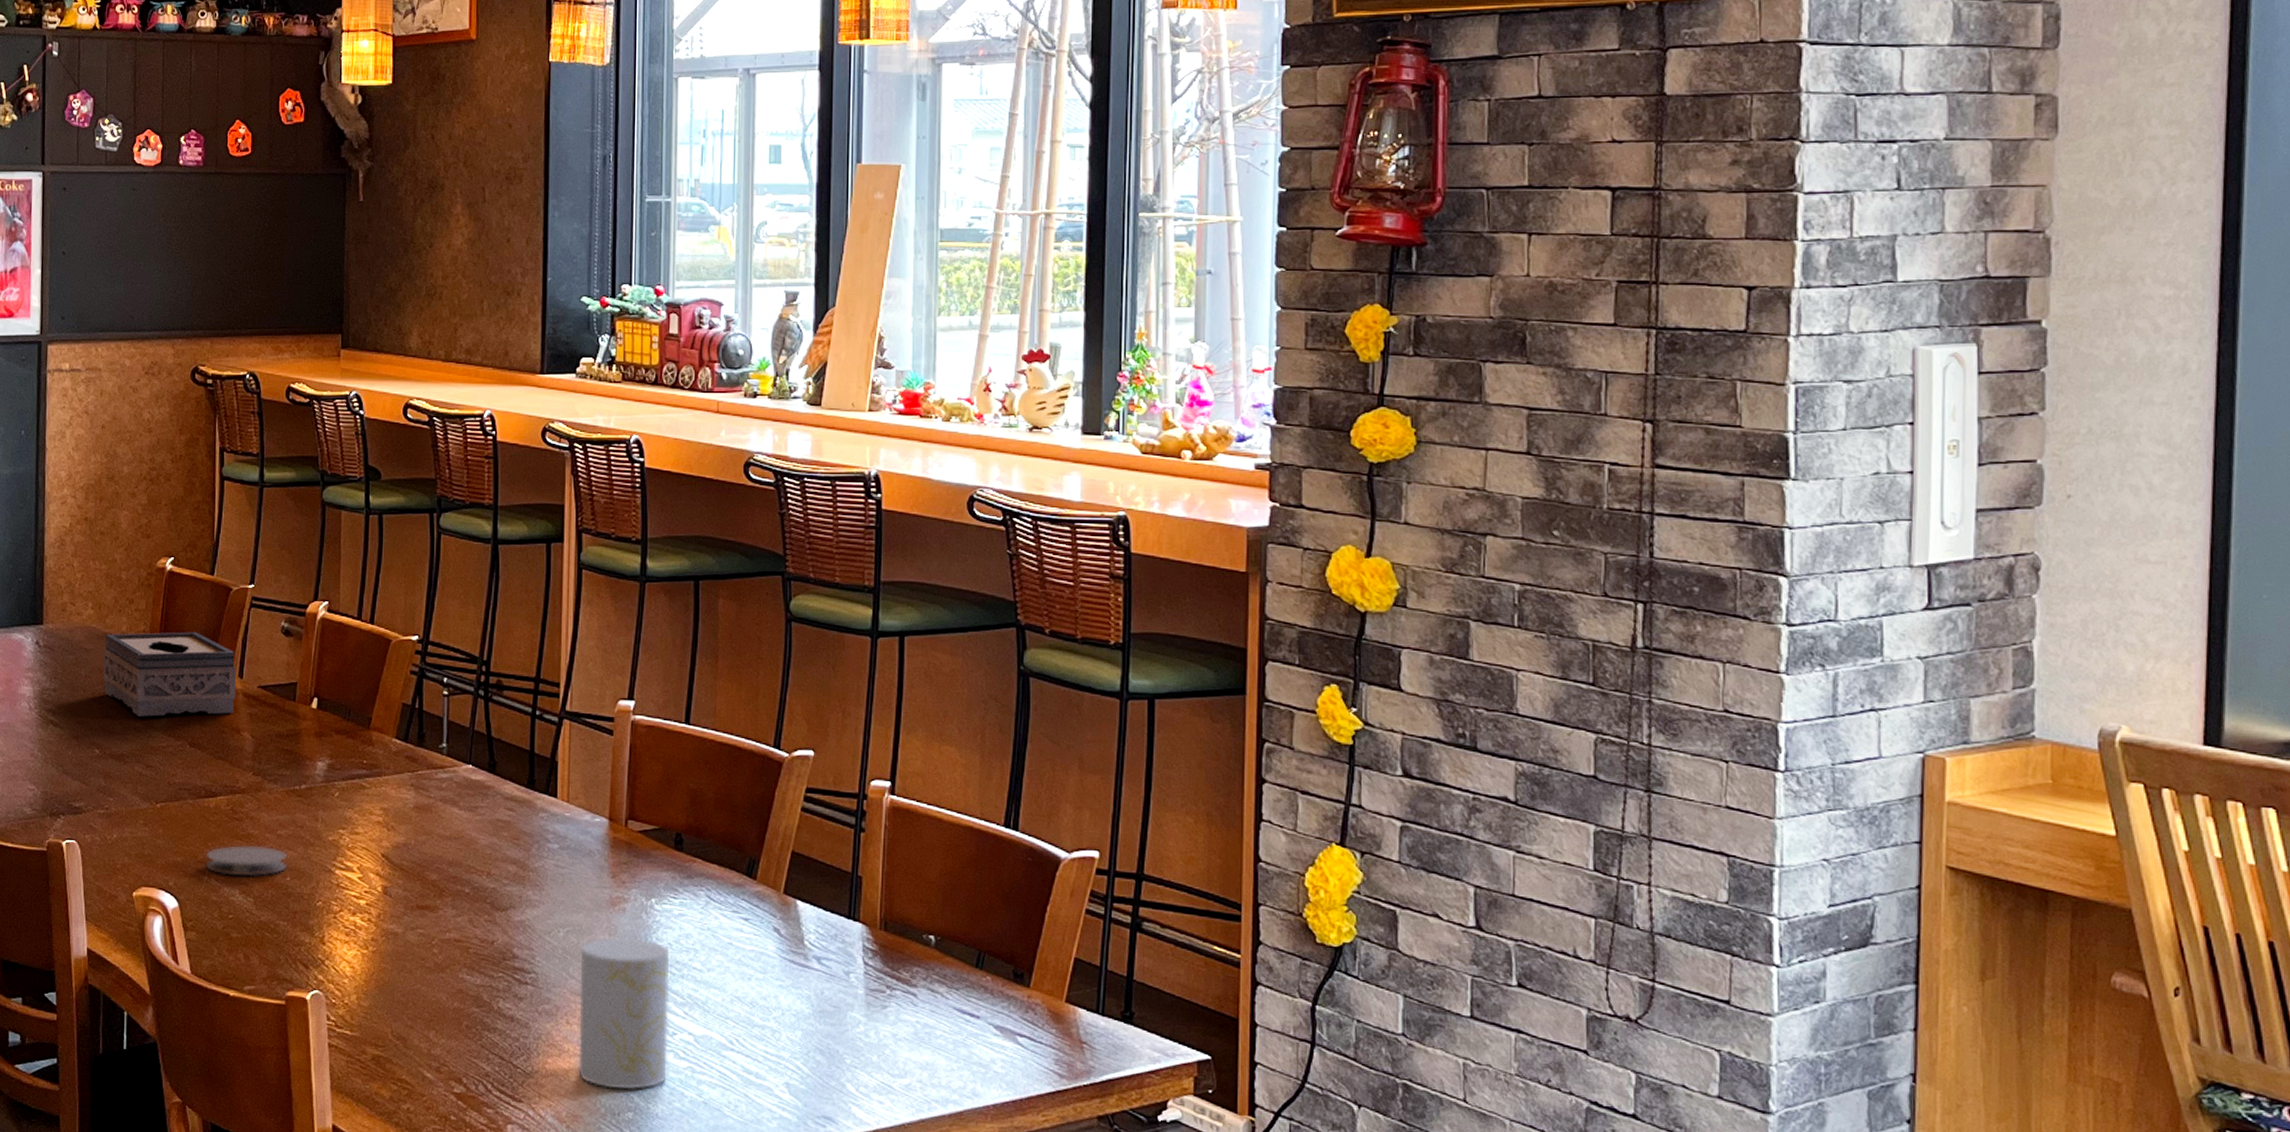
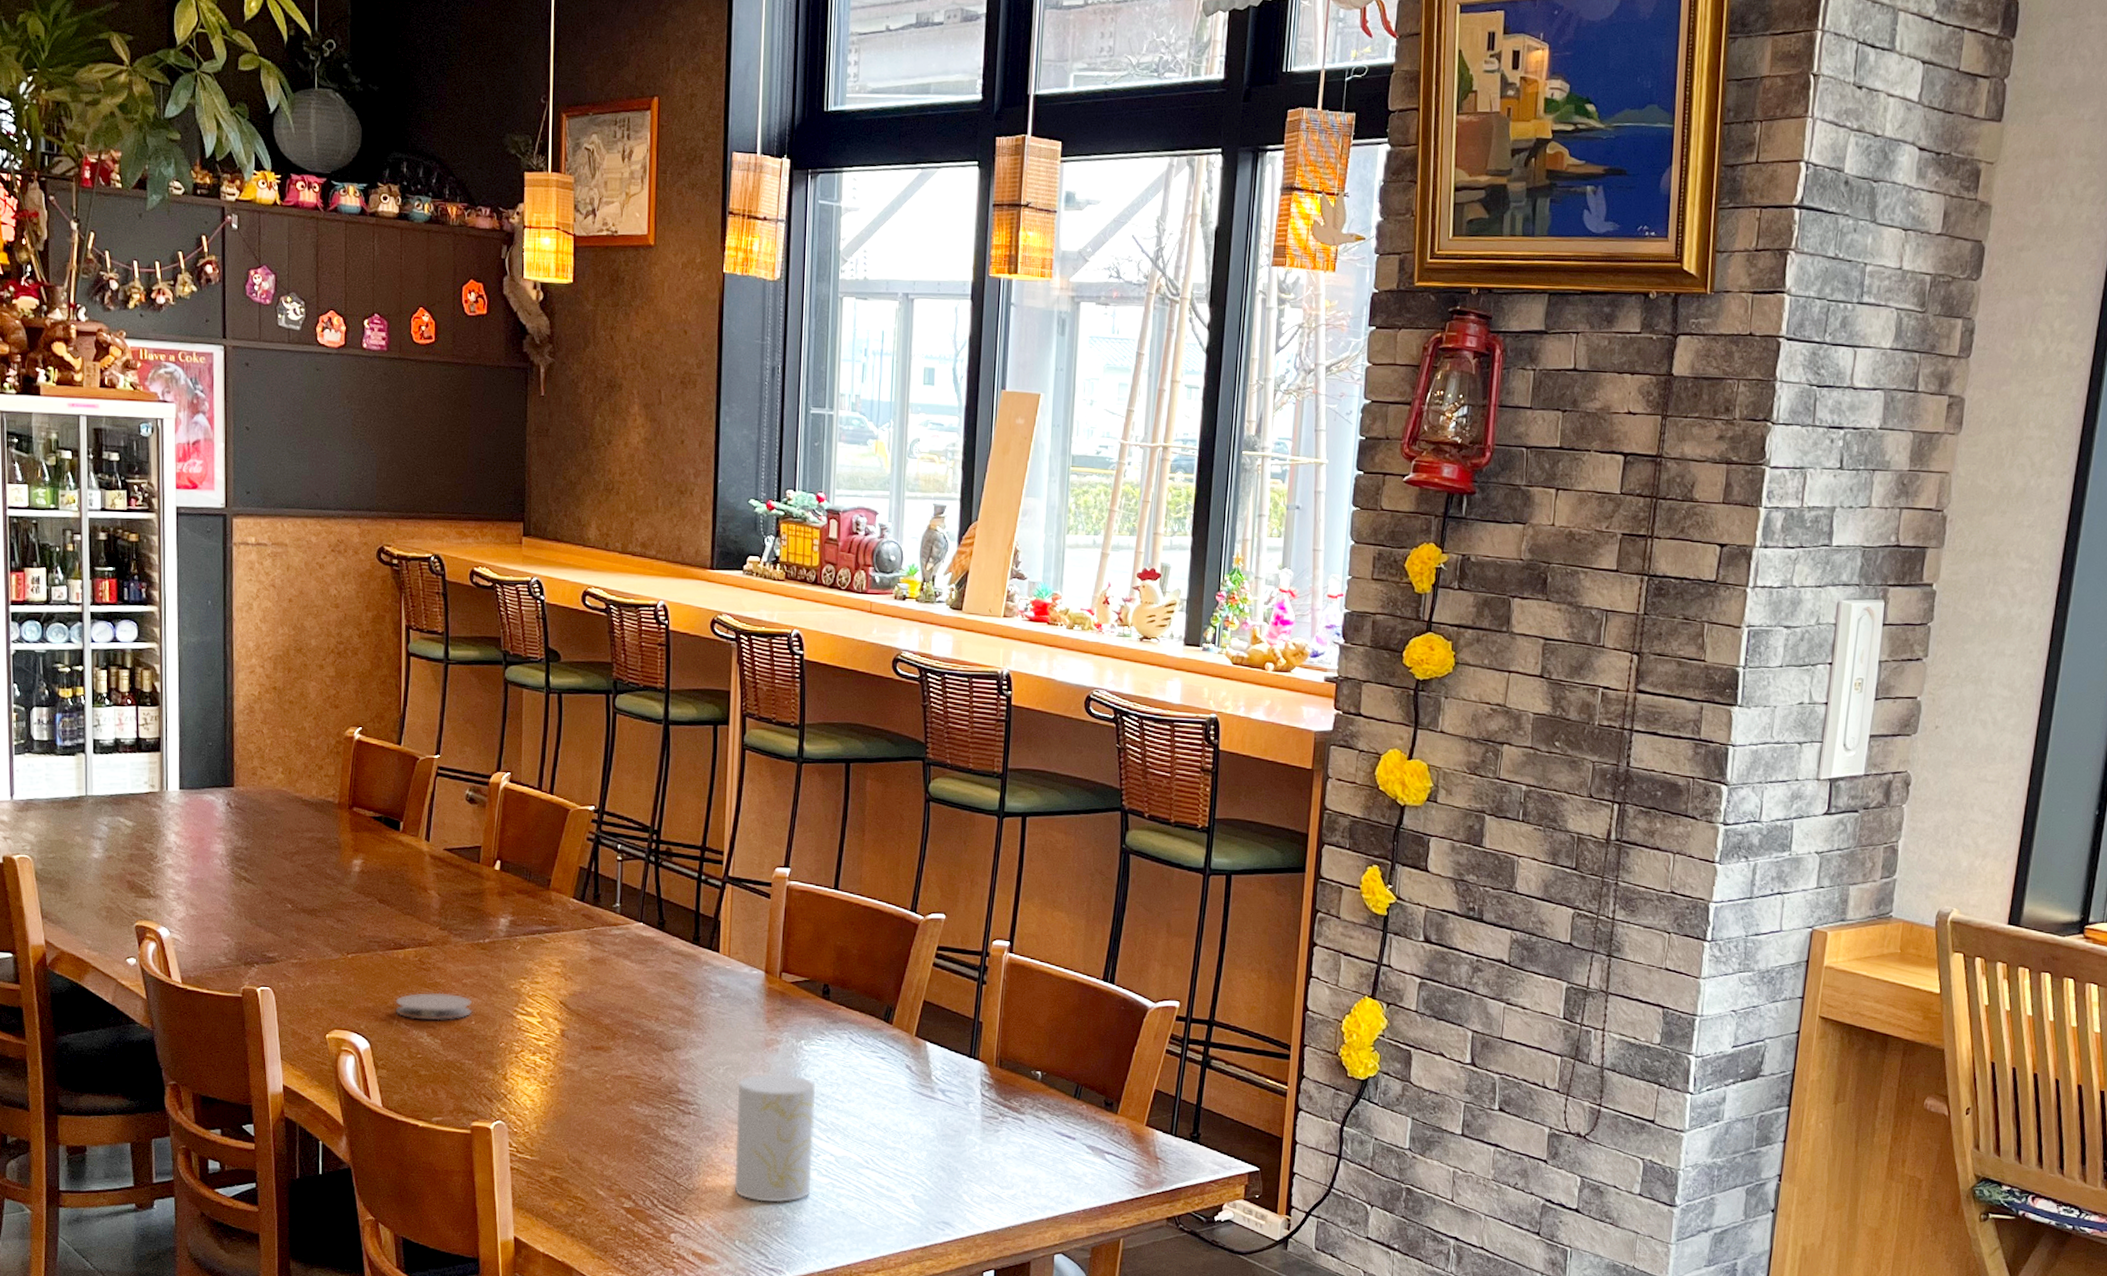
tissue box: present [103,632,236,717] -> none [294,797,423,875]

